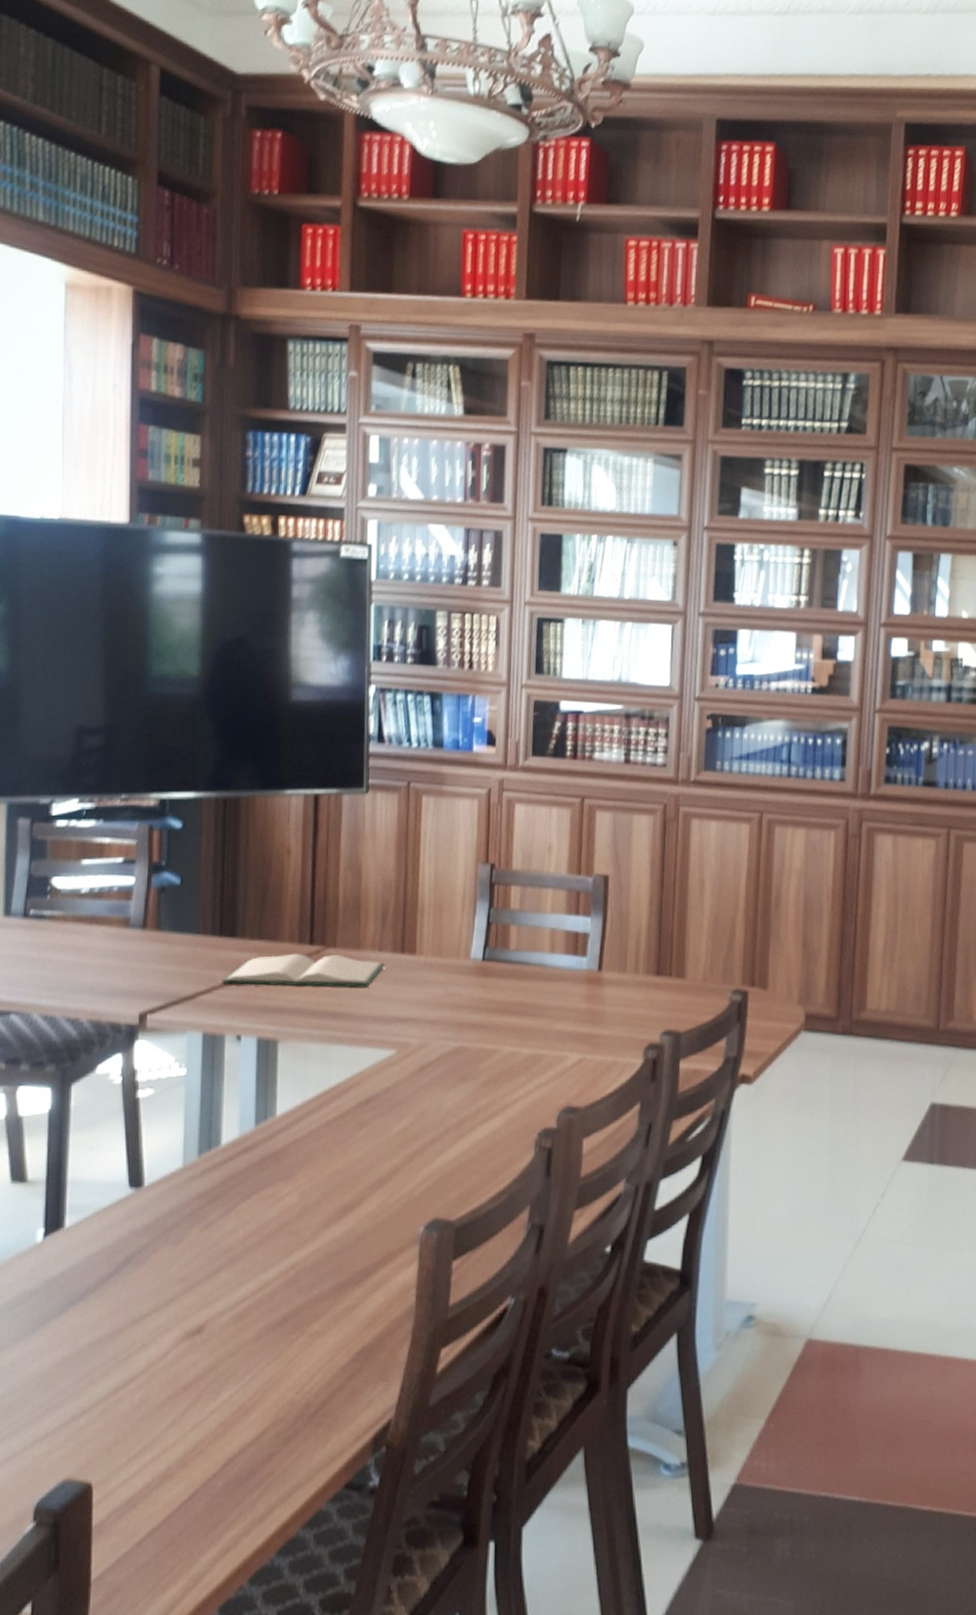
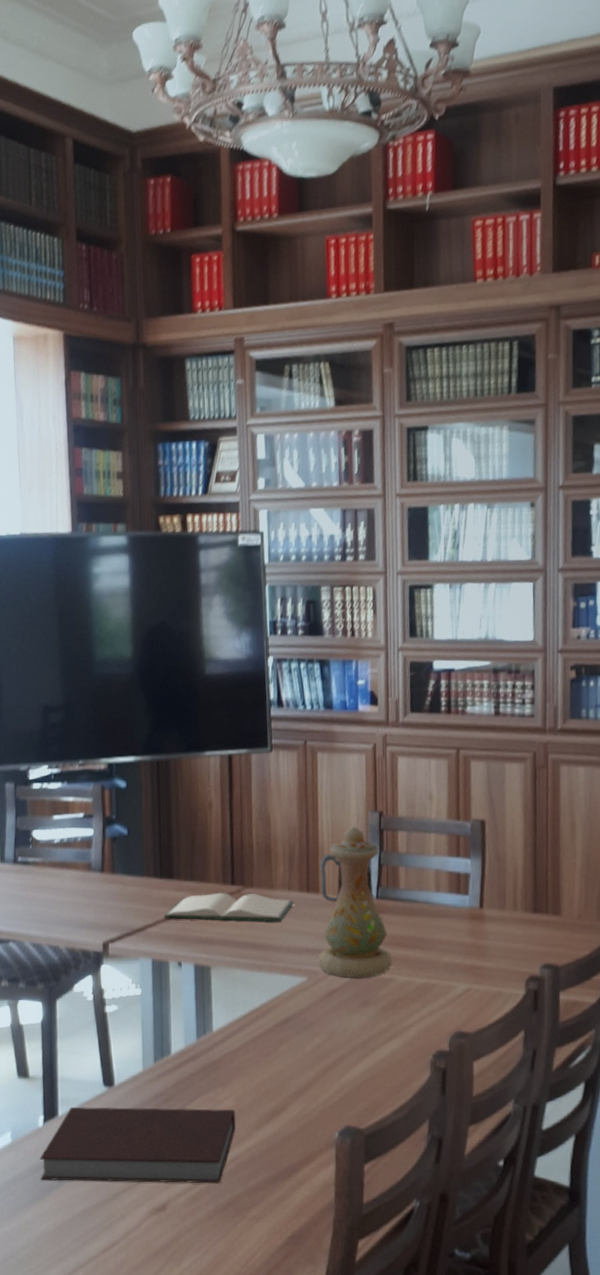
notebook: none [35,1207,299,1309] -> present [39,1107,236,1184]
vase: none [410,879,498,1050] -> present [318,826,393,978]
mug: none [417,910,481,966] -> present [320,854,375,903]

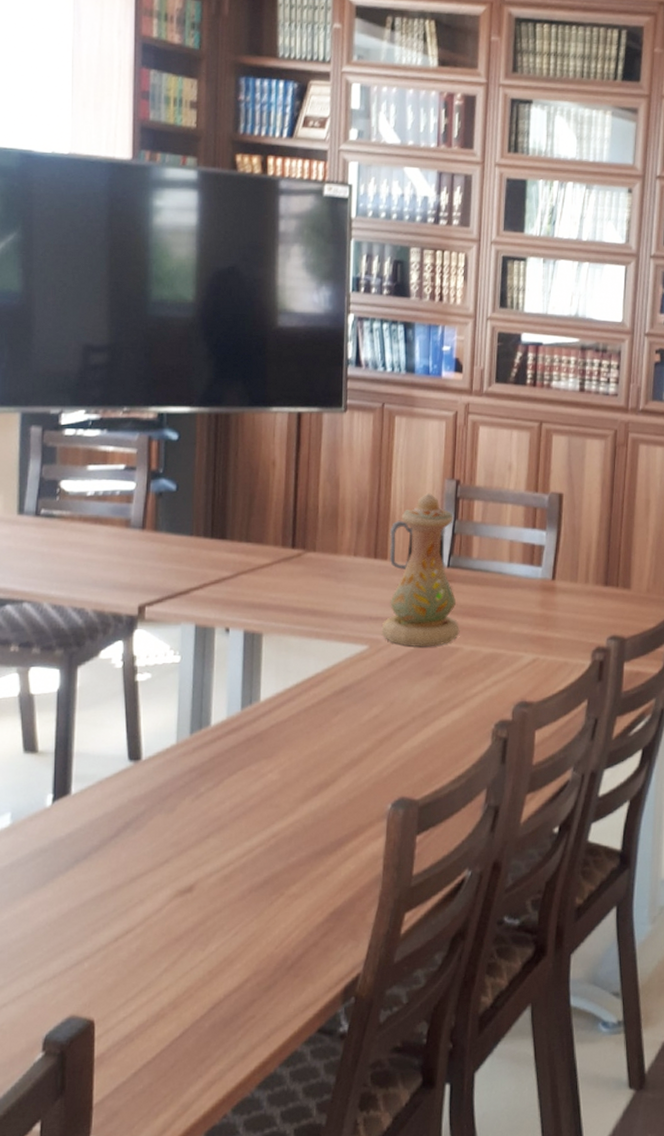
notebook: present [39,1107,236,1184] -> none [44,782,280,866]
hardback book: present [164,892,293,922] -> none [212,555,359,588]

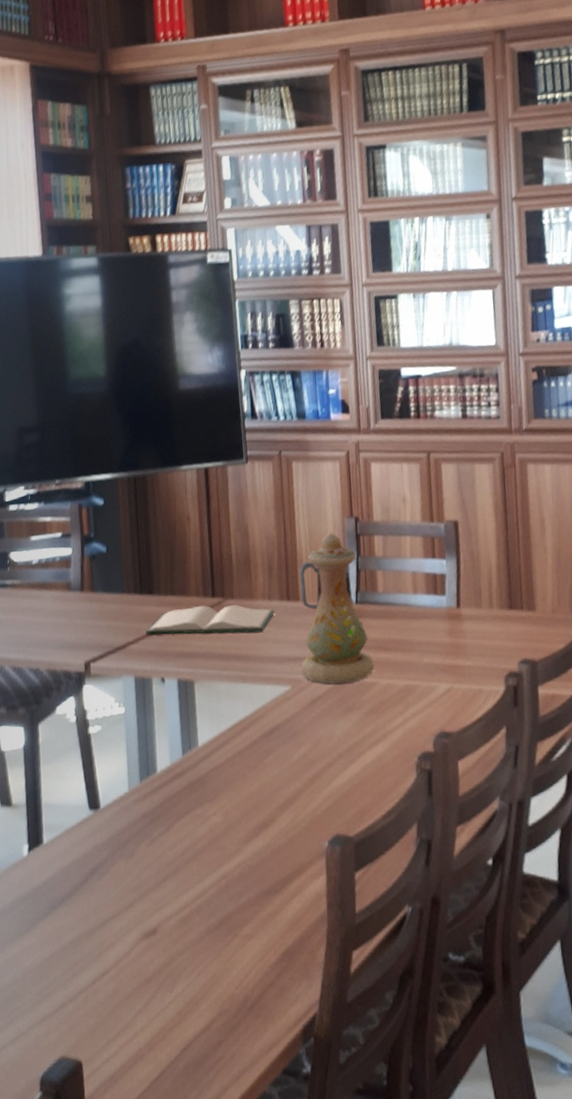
hardback book: none [212,555,359,588] -> present [145,605,274,635]

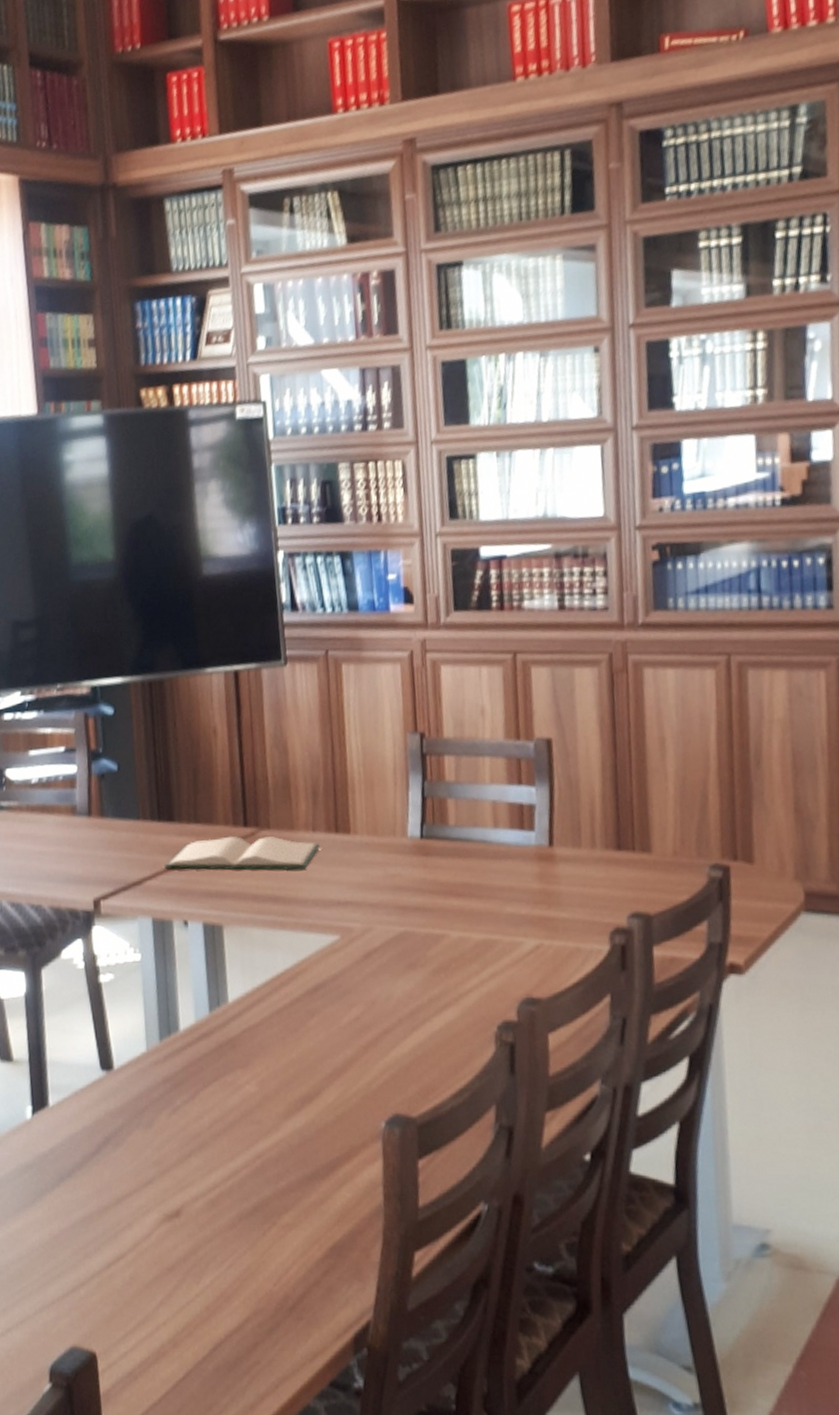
mug: present [299,561,355,610] -> none [350,786,419,845]
vase: present [300,533,375,684] -> none [352,751,444,935]

